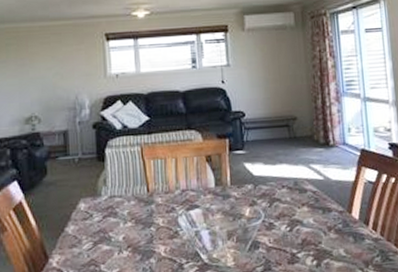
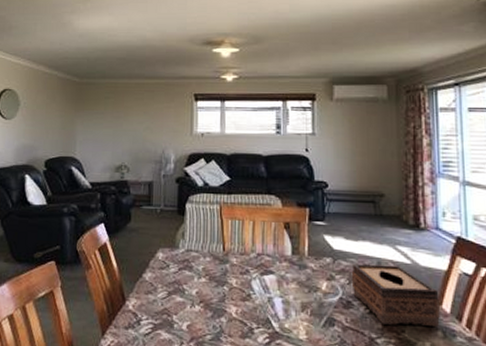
tissue box: none [271,183,351,239] -> present [351,263,440,326]

